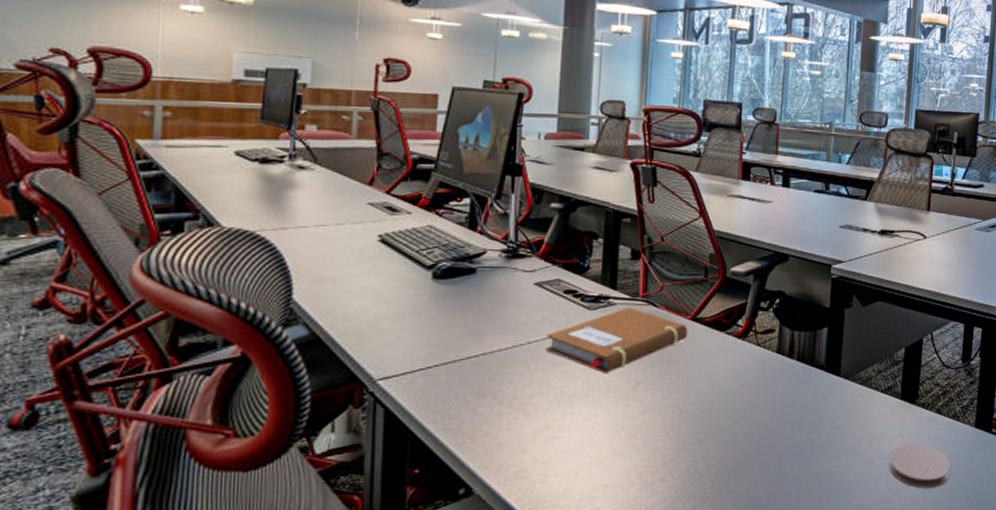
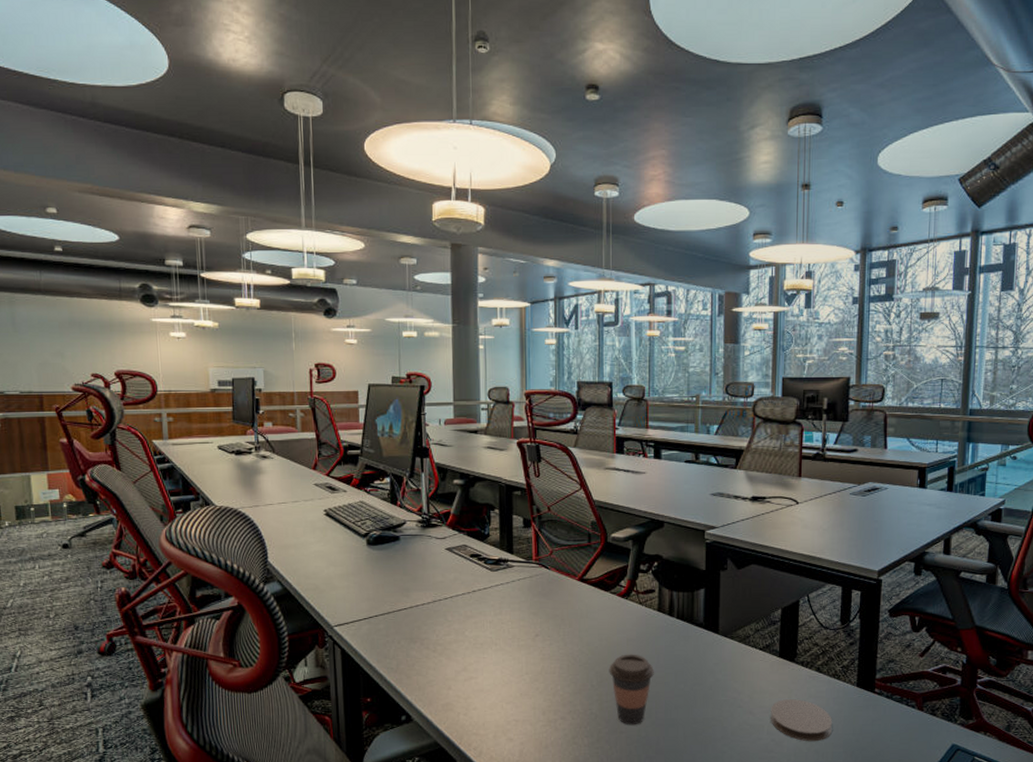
notebook: present [545,307,688,373] -> none [458,569,577,625]
coffee cup: none [718,401,769,483] -> present [609,654,654,726]

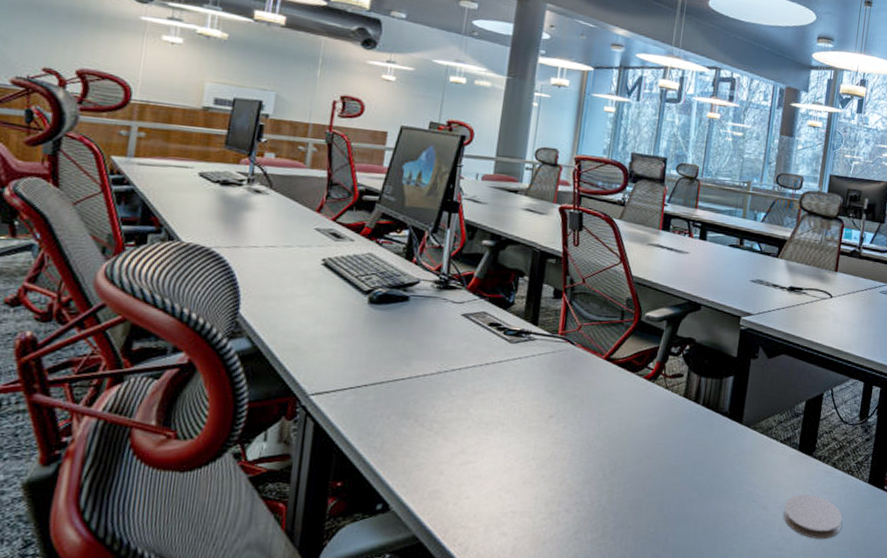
coffee cup: present [609,654,654,726] -> none [624,441,672,520]

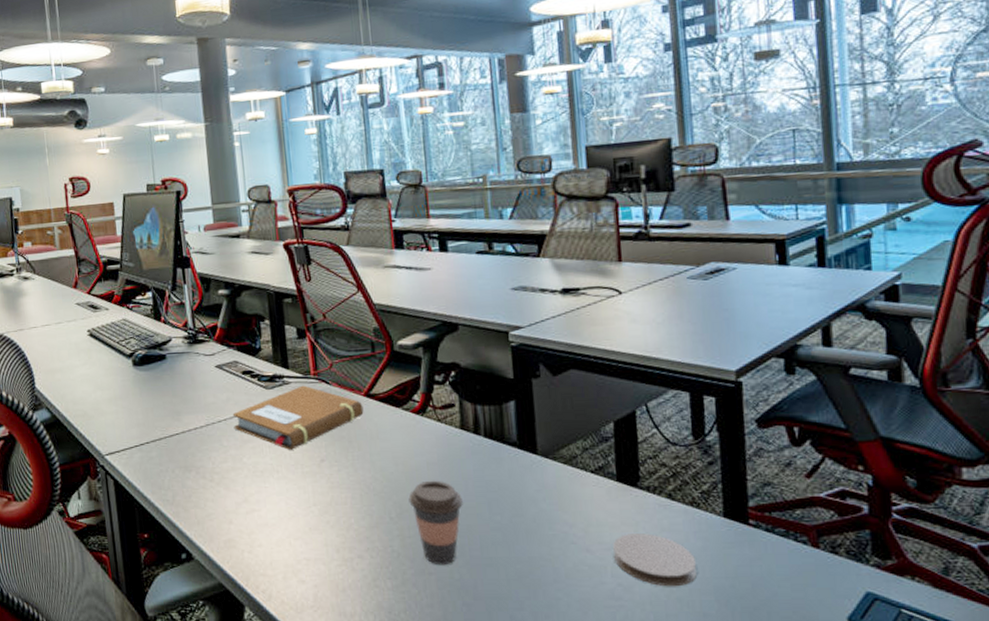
notebook: none [467,343,602,404] -> present [232,385,364,450]
coffee cup: none [624,441,672,520] -> present [408,480,463,566]

